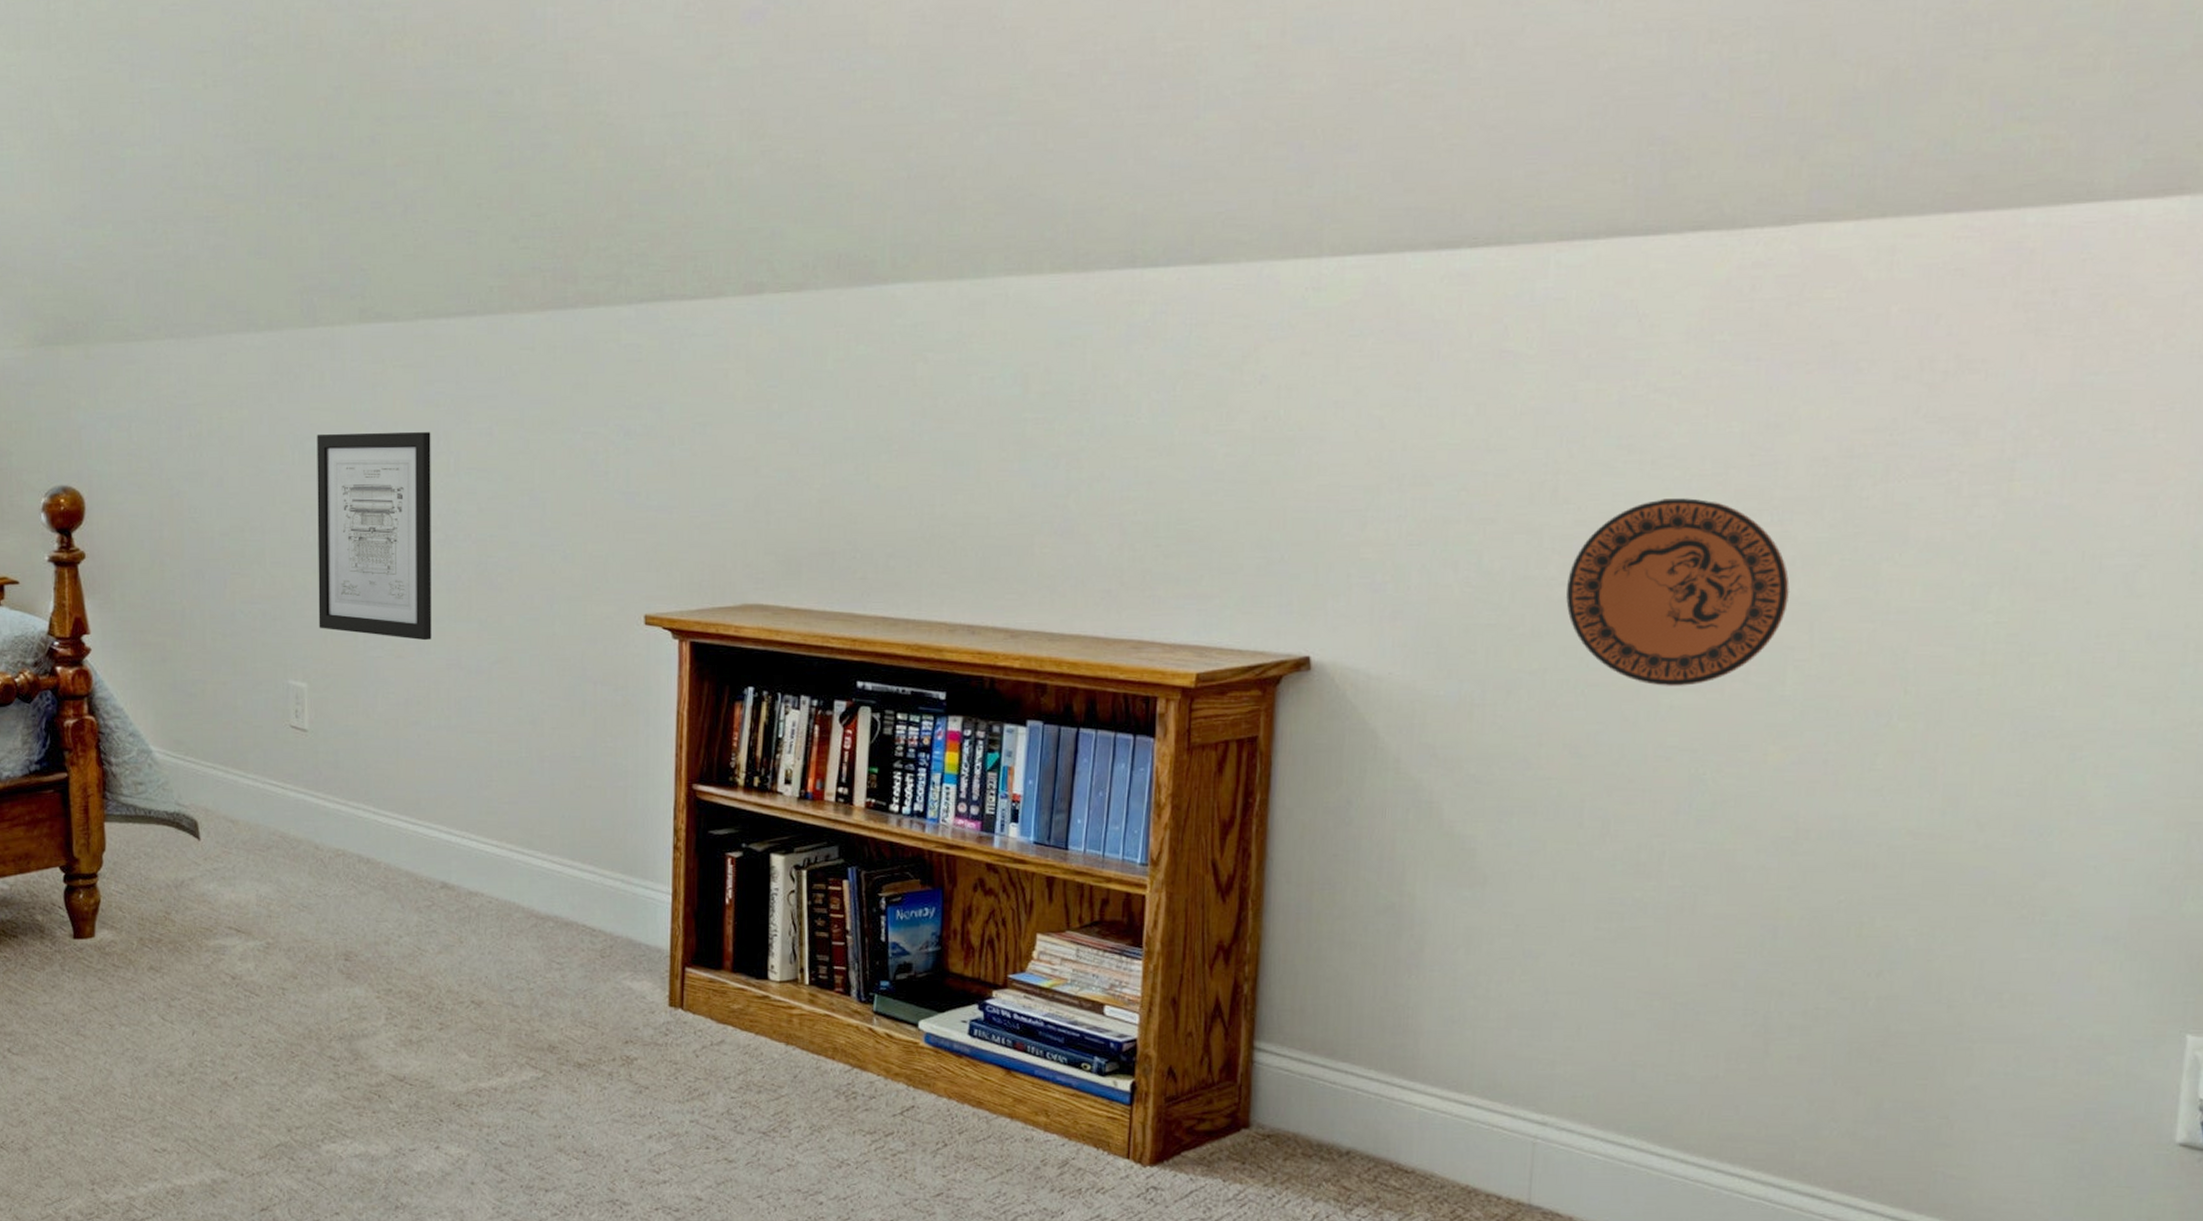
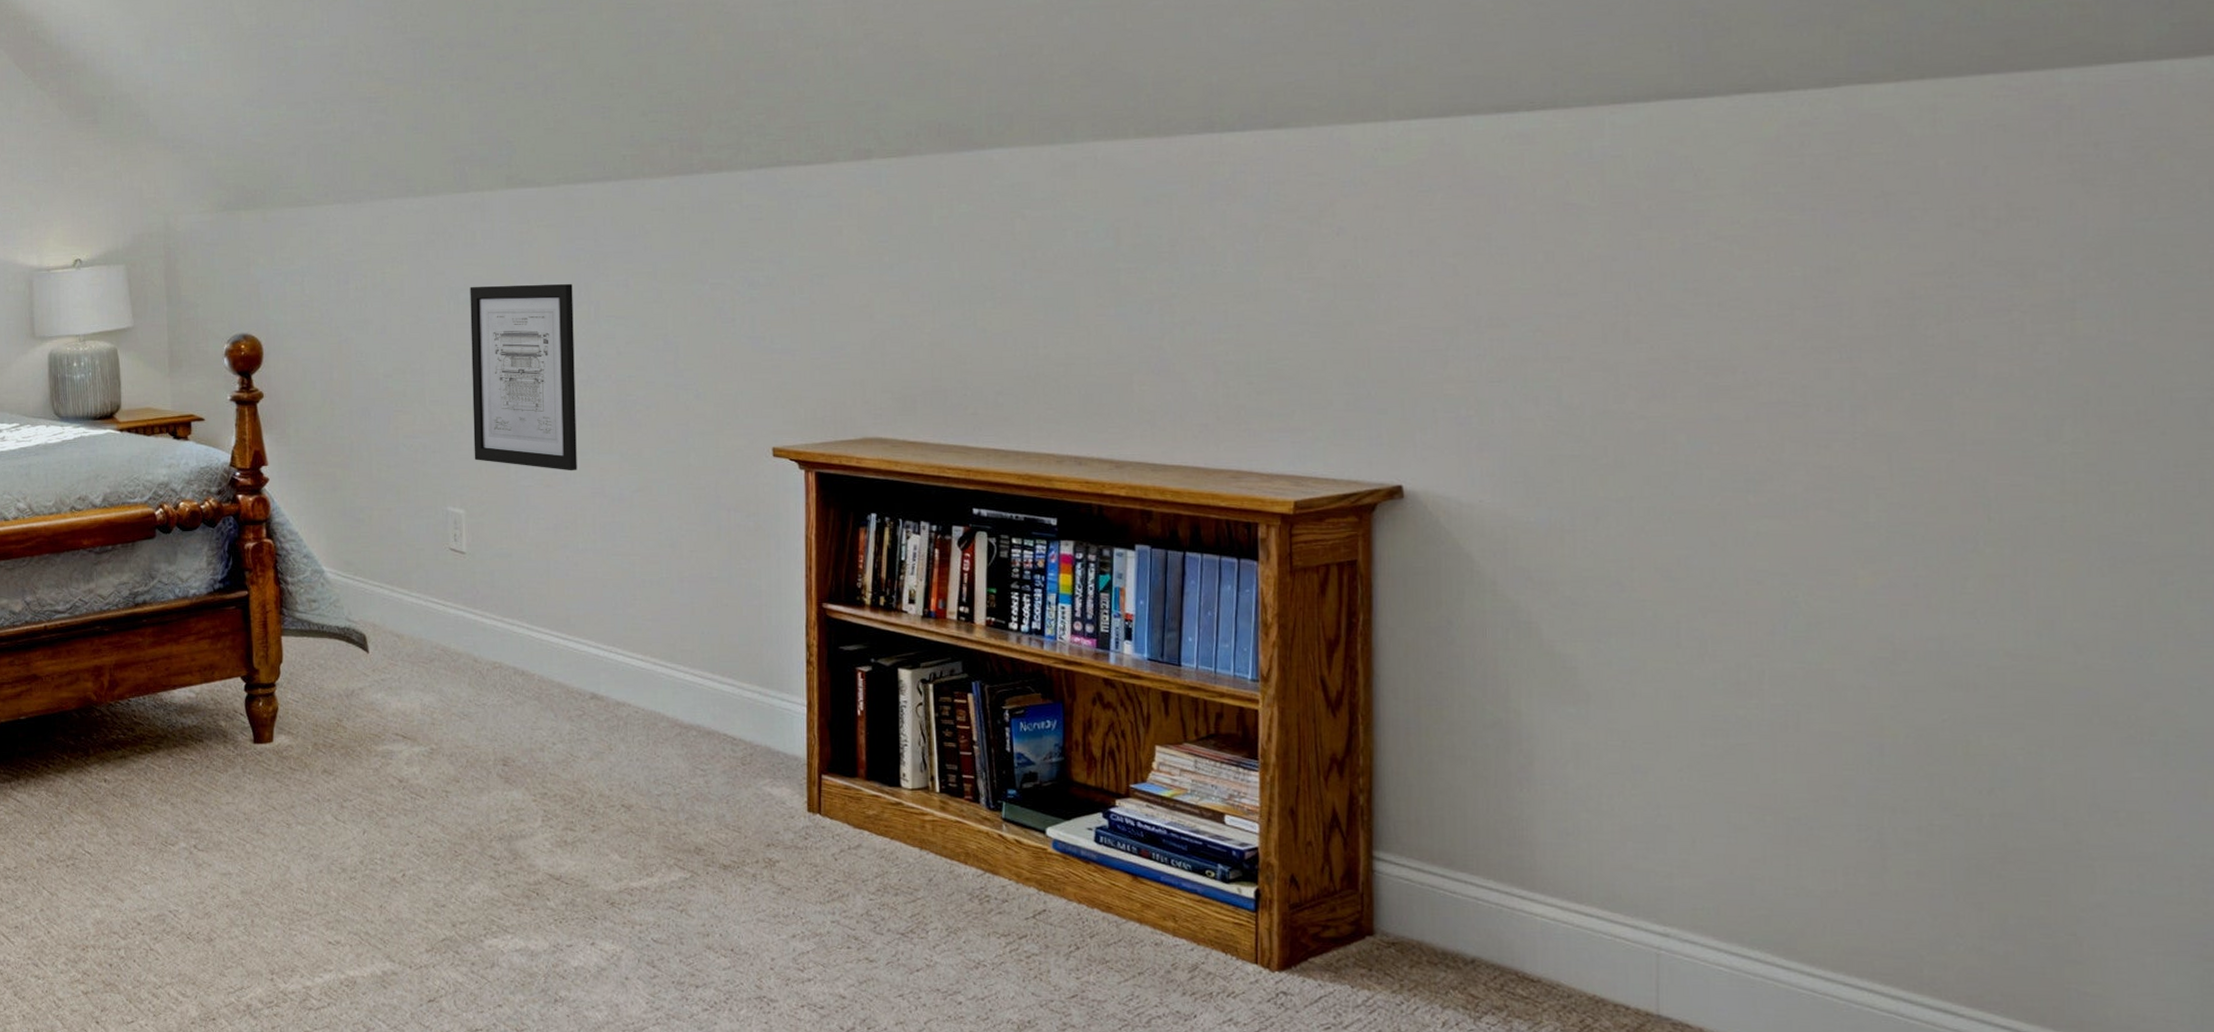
decorative plate: present [1566,498,1790,686] -> none [1646,337,1864,513]

